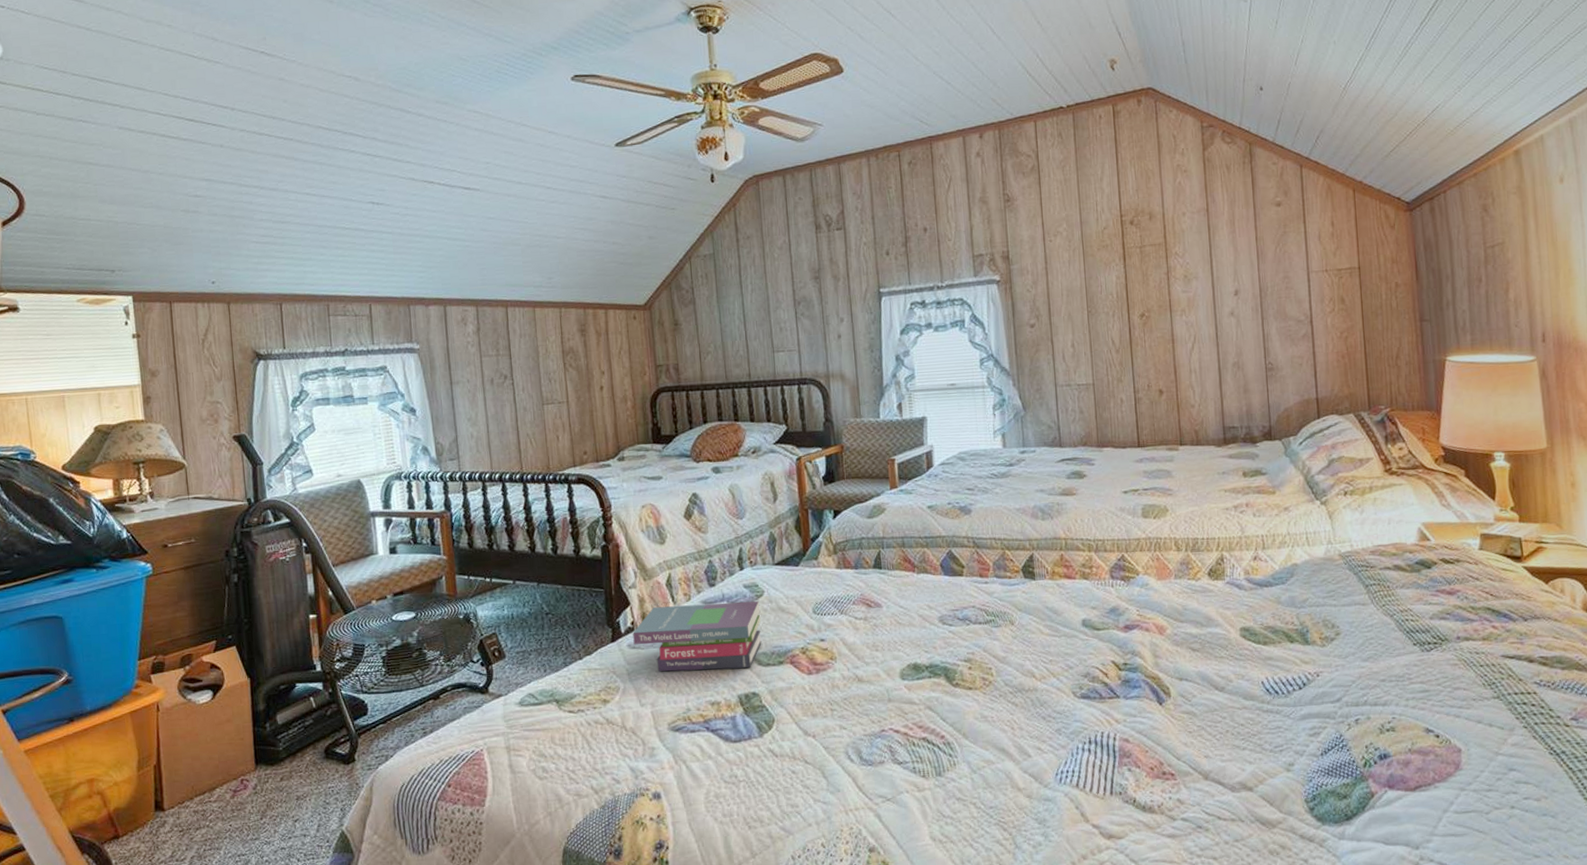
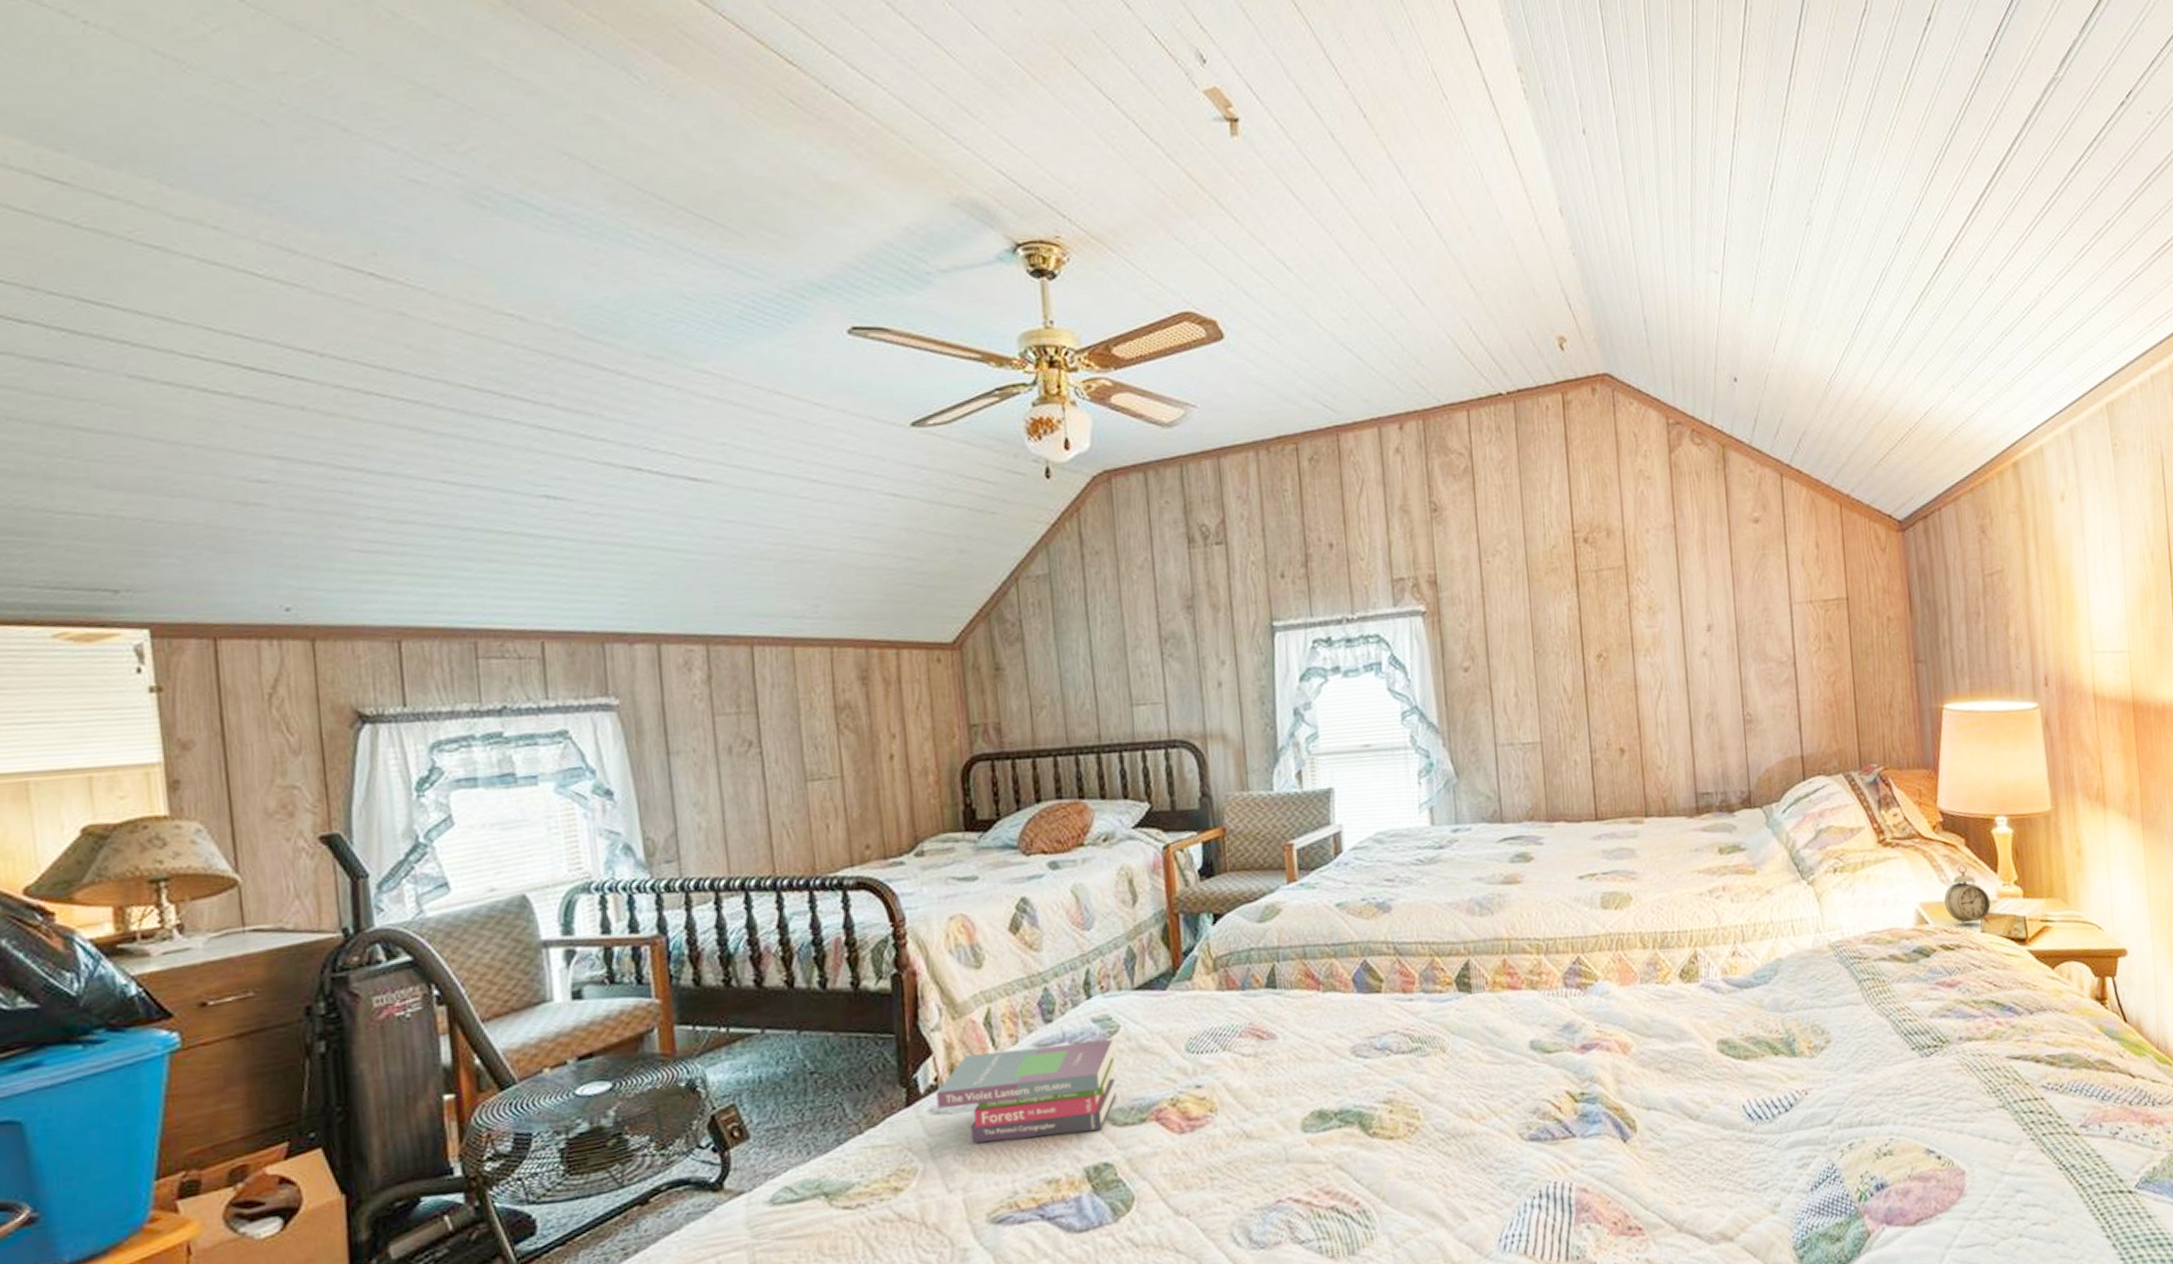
alarm clock: none [1445,491,1488,544] -> present [1944,864,1991,926]

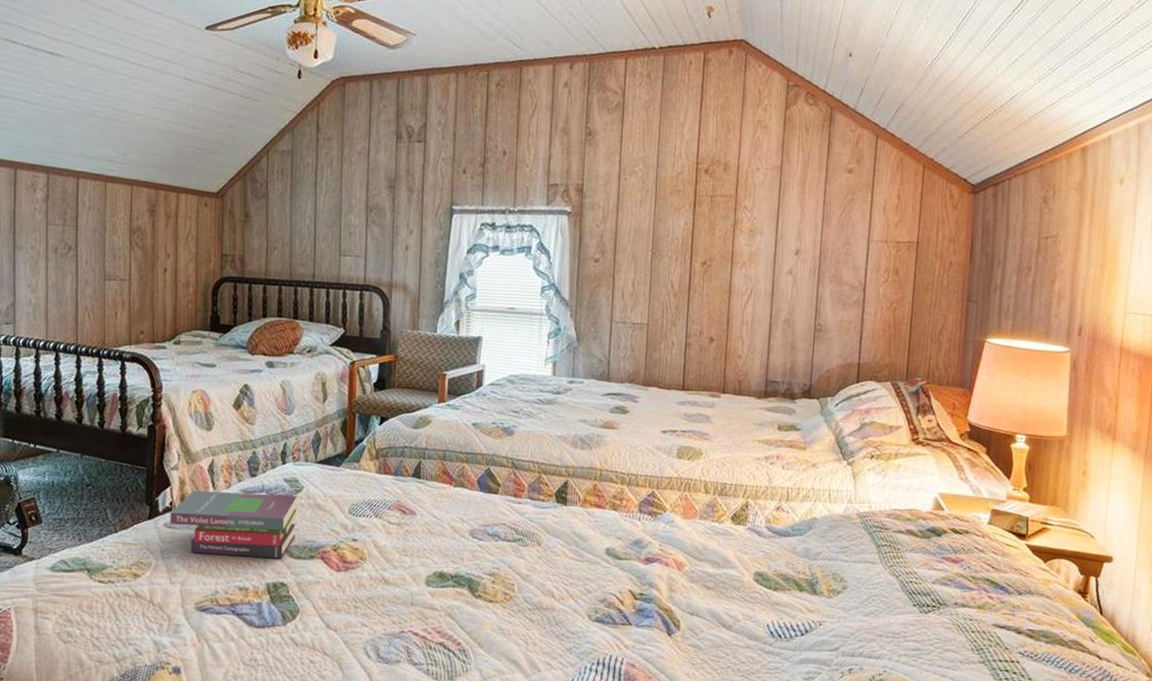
alarm clock: present [1944,864,1991,926] -> none [960,468,1000,519]

